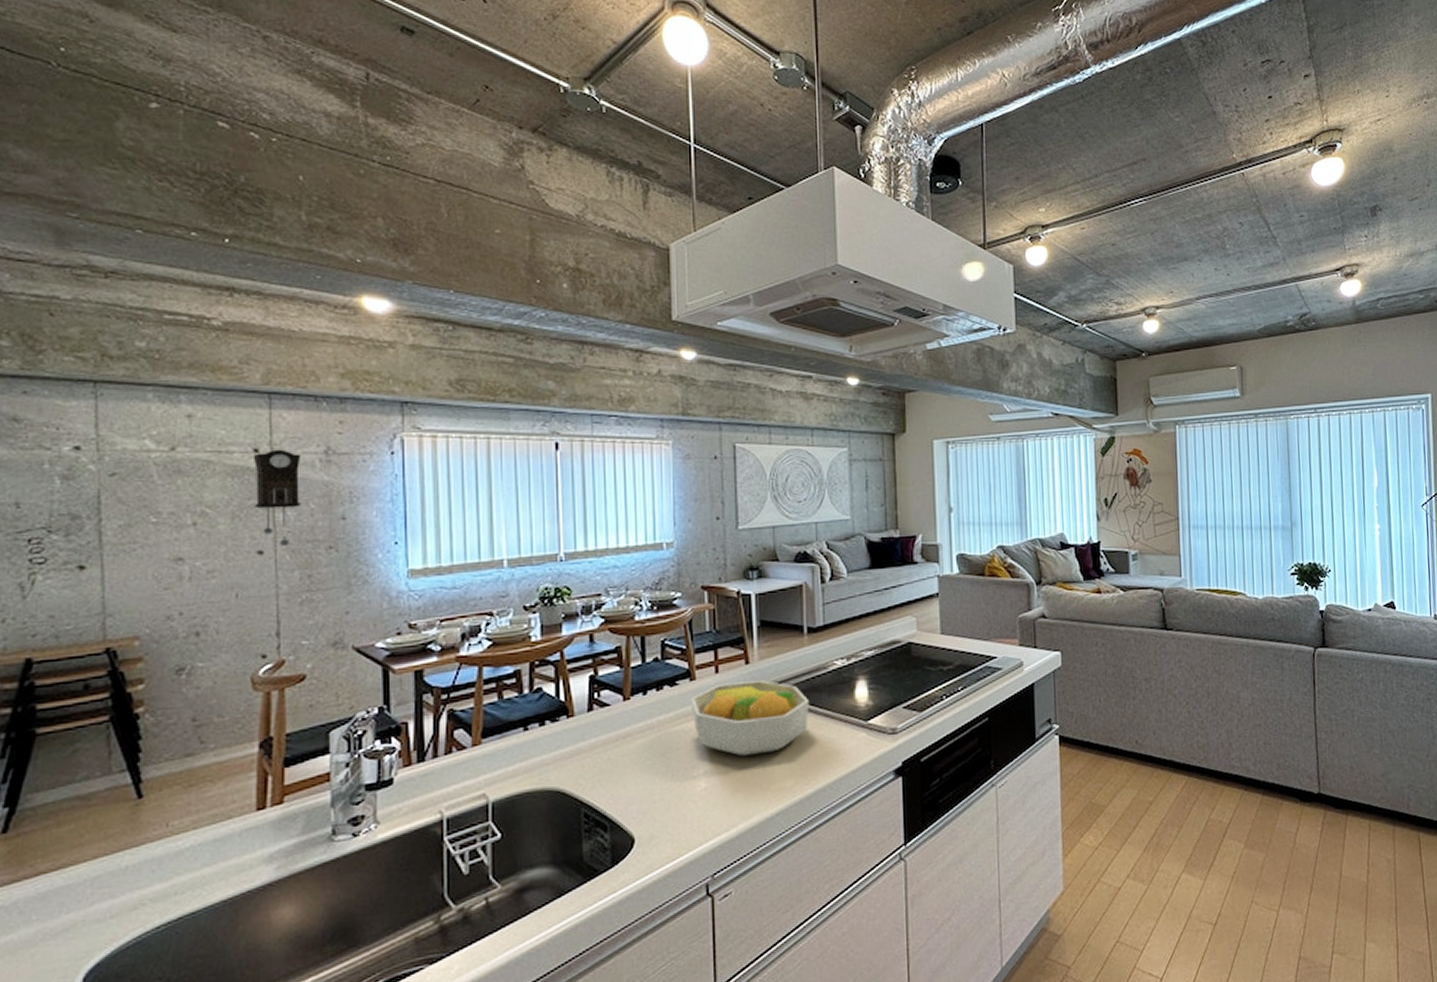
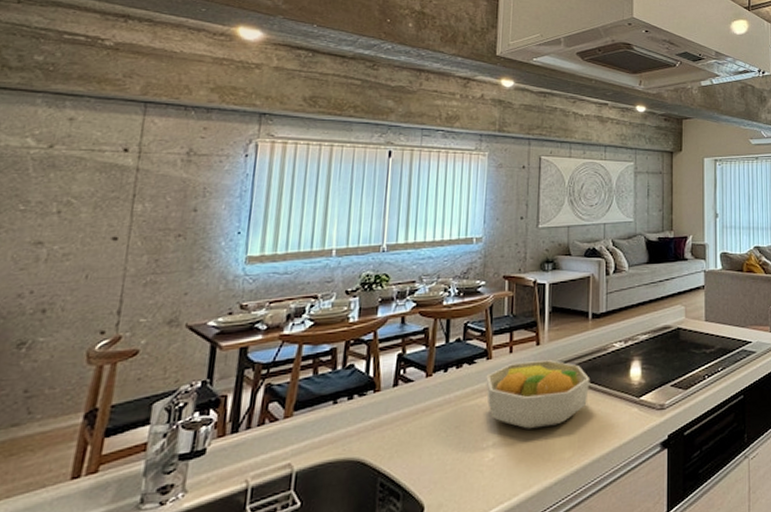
pendulum clock: present [252,449,301,547] -> none [116,149,166,234]

